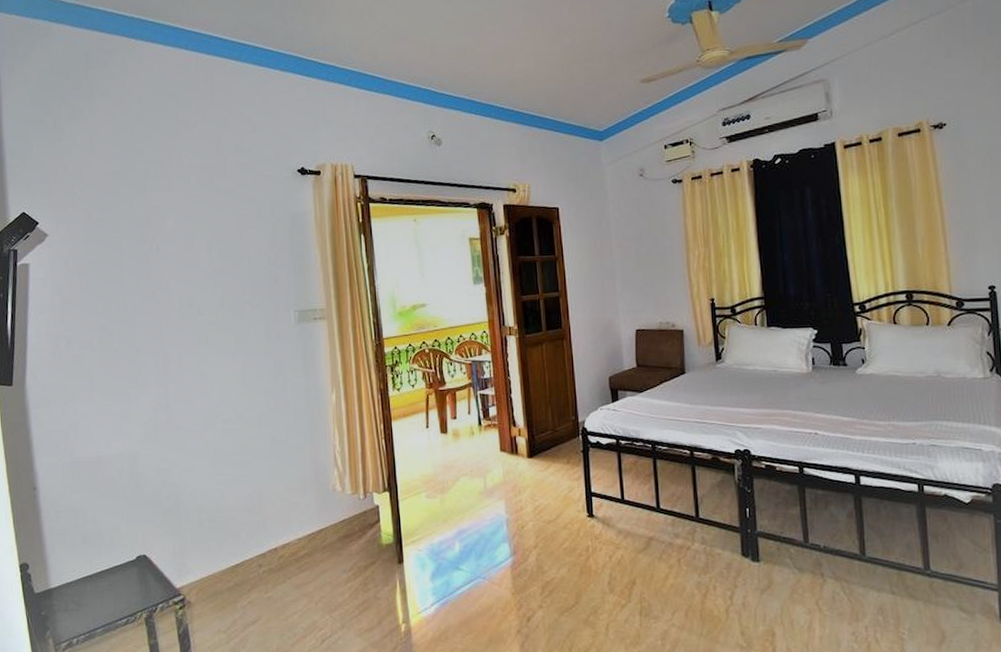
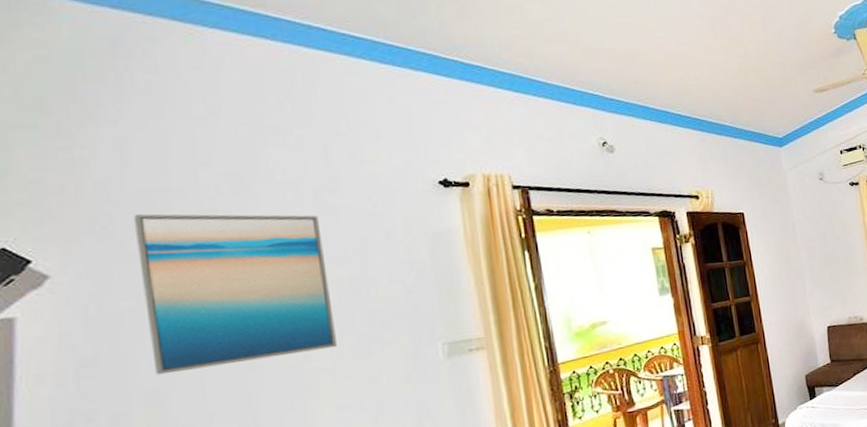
wall art: none [96,190,220,315] -> present [133,214,337,376]

